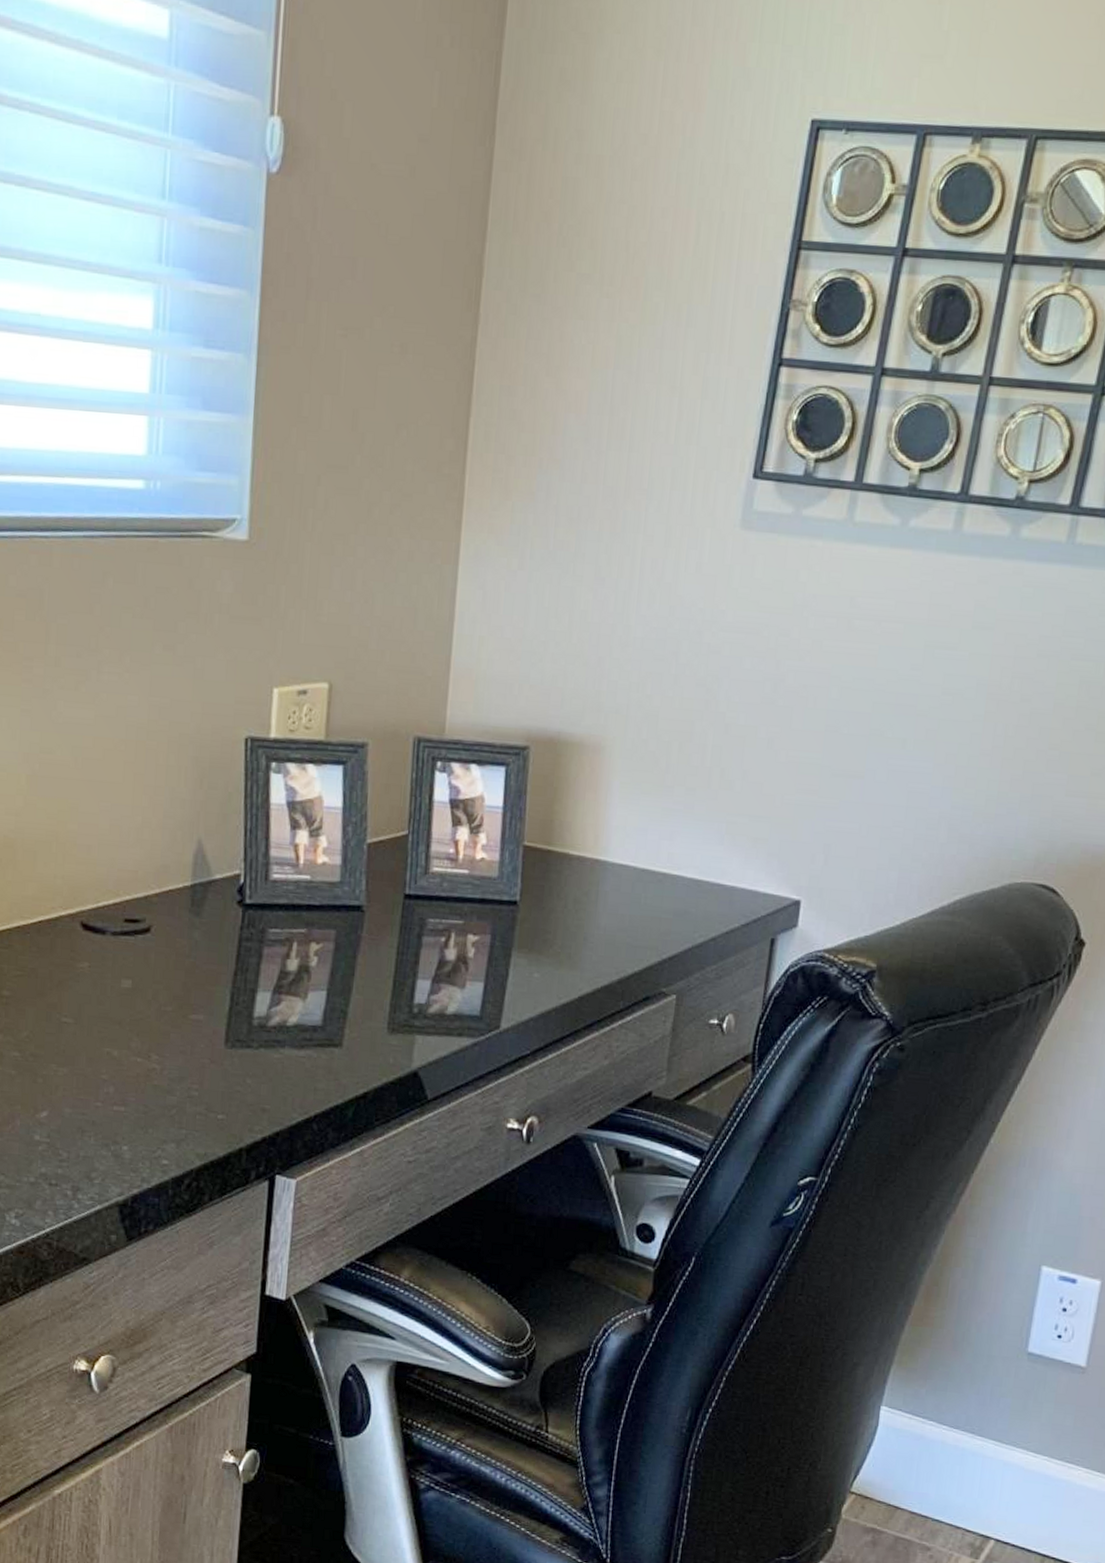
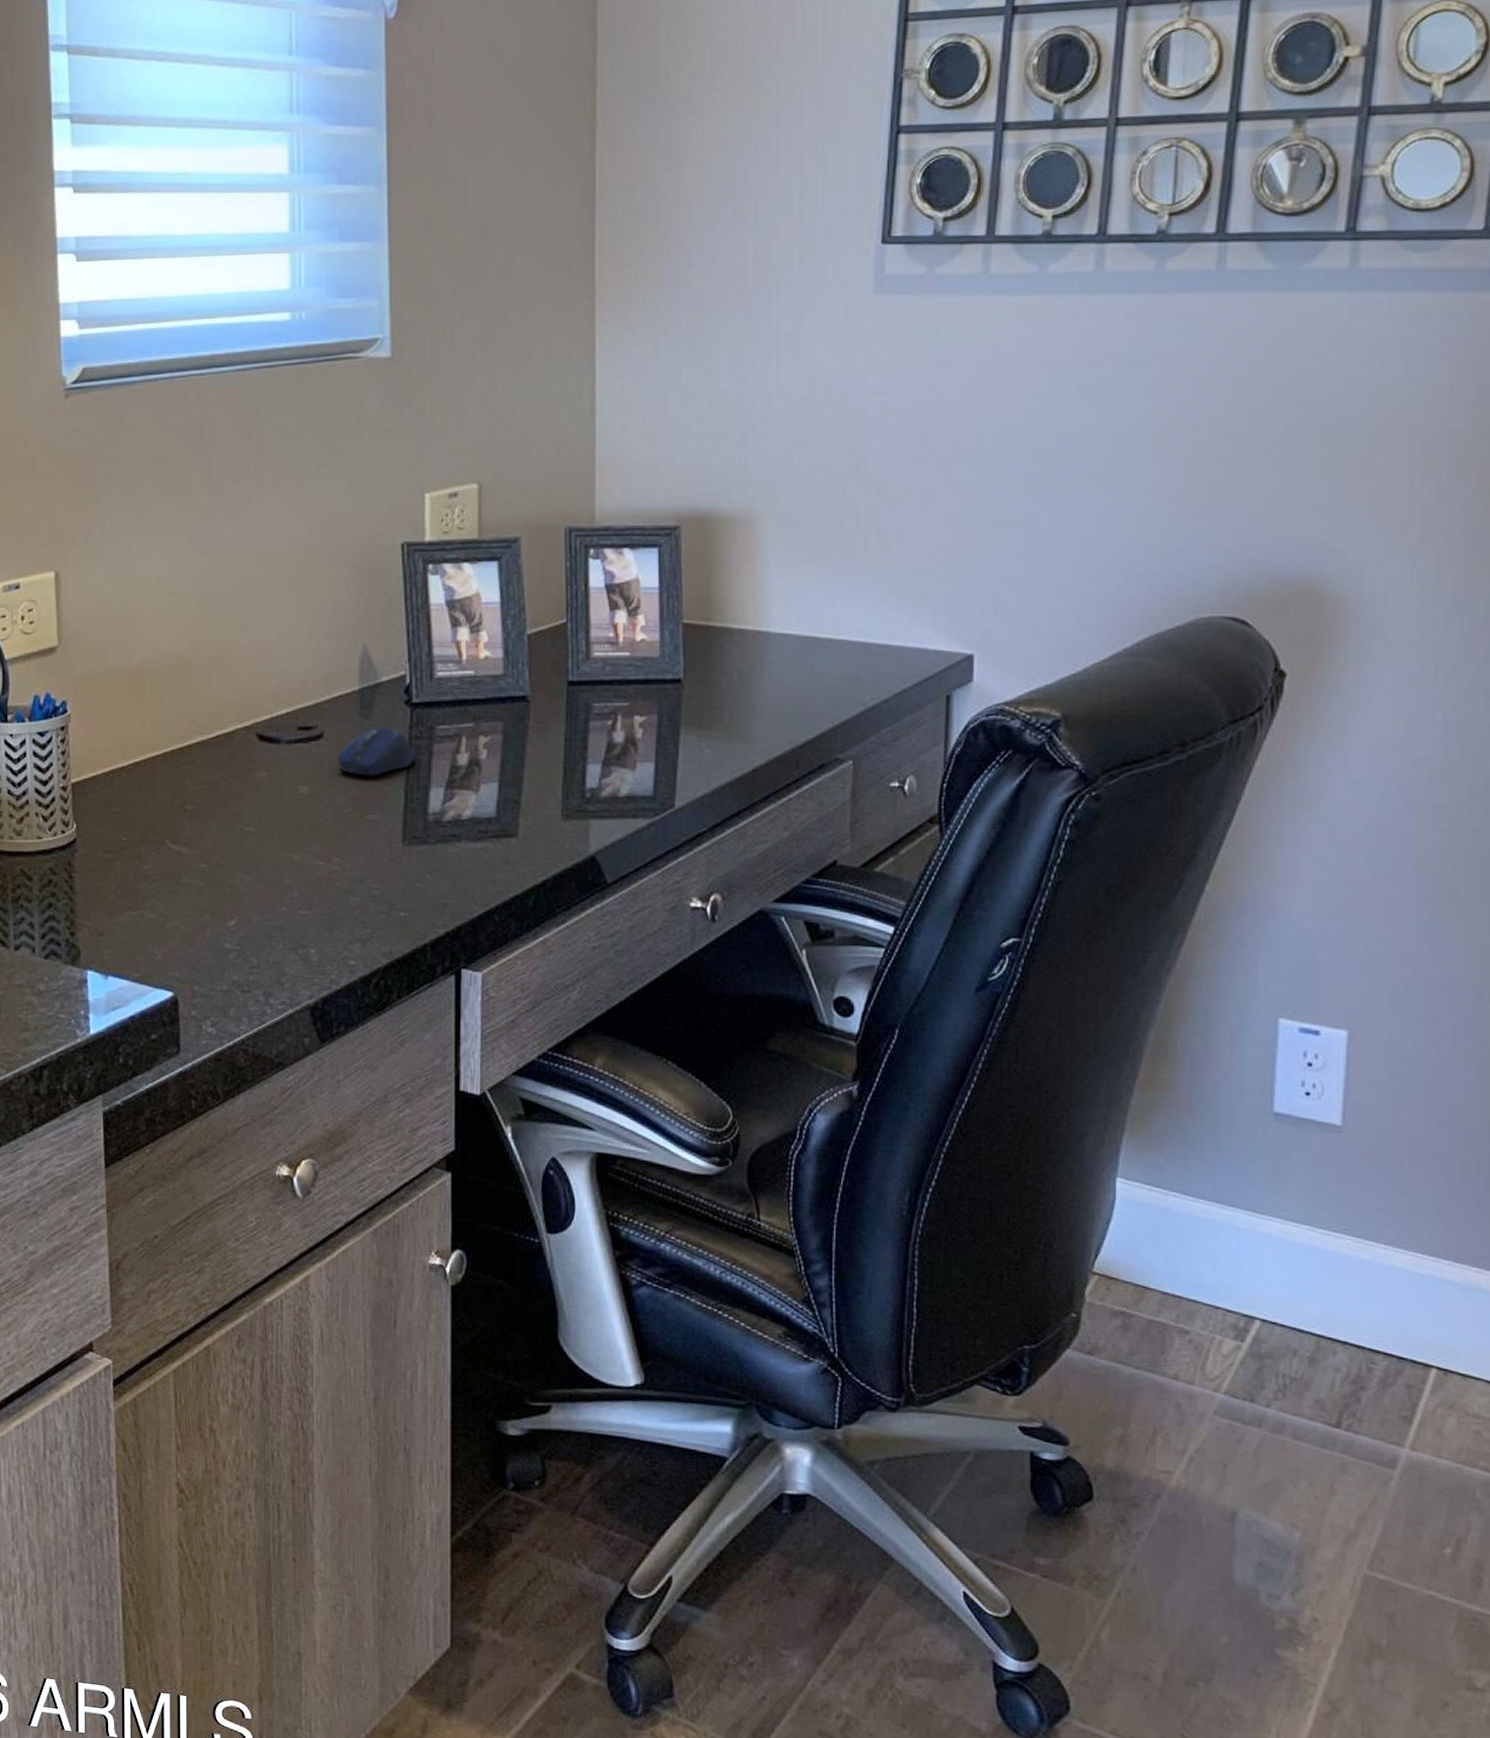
computer mouse: none [163,924,244,975] -> present [337,726,415,776]

